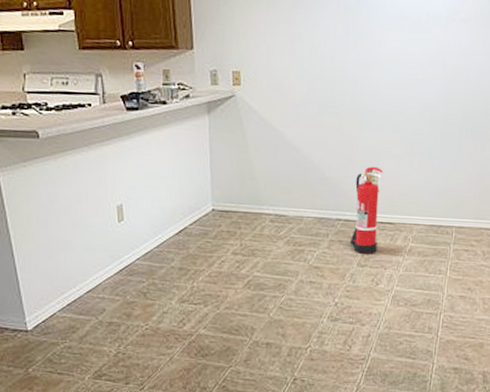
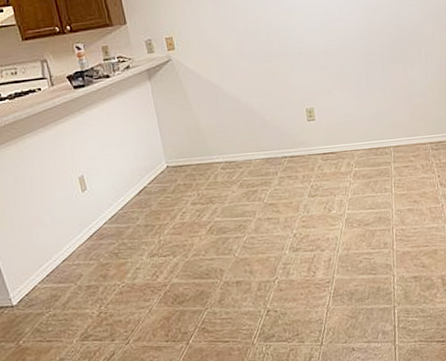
fire extinguisher: present [349,166,383,254] -> none [294,103,324,186]

